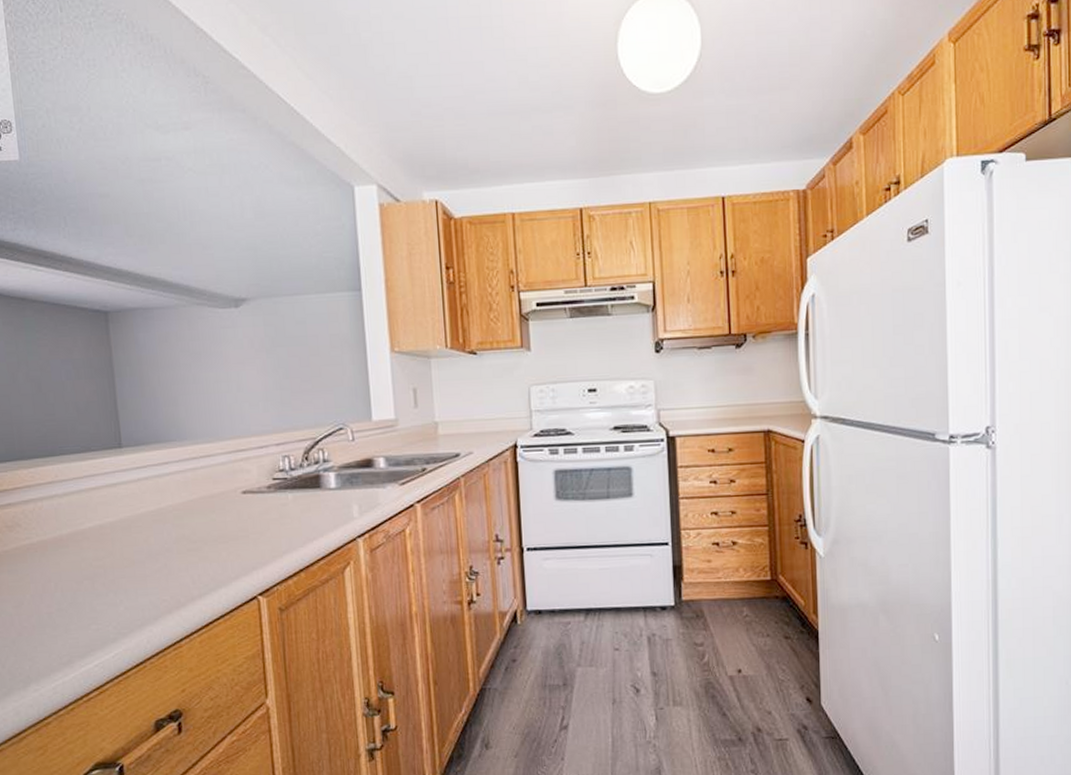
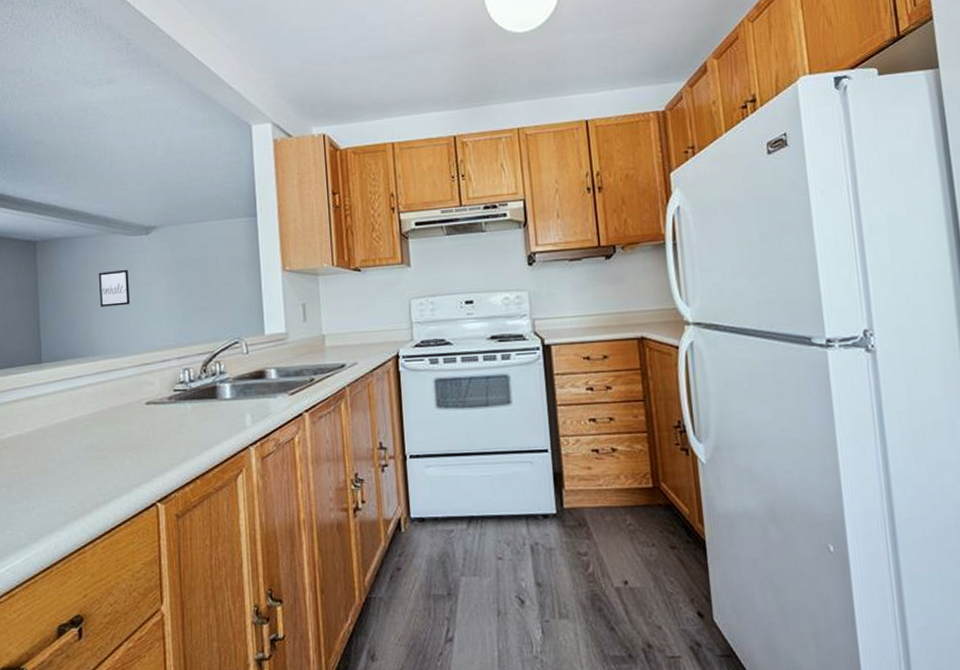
wall art: none [183,345,220,387] -> present [99,269,130,307]

